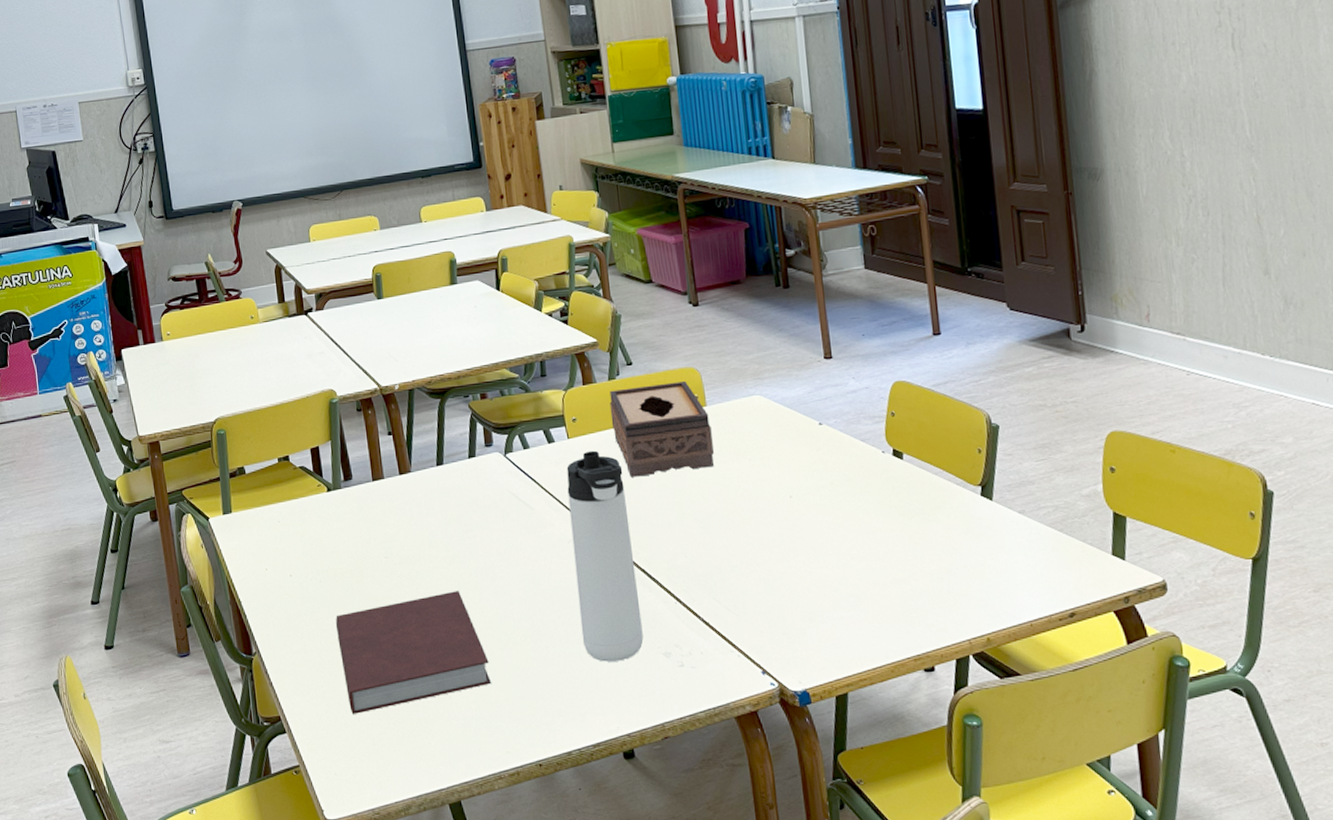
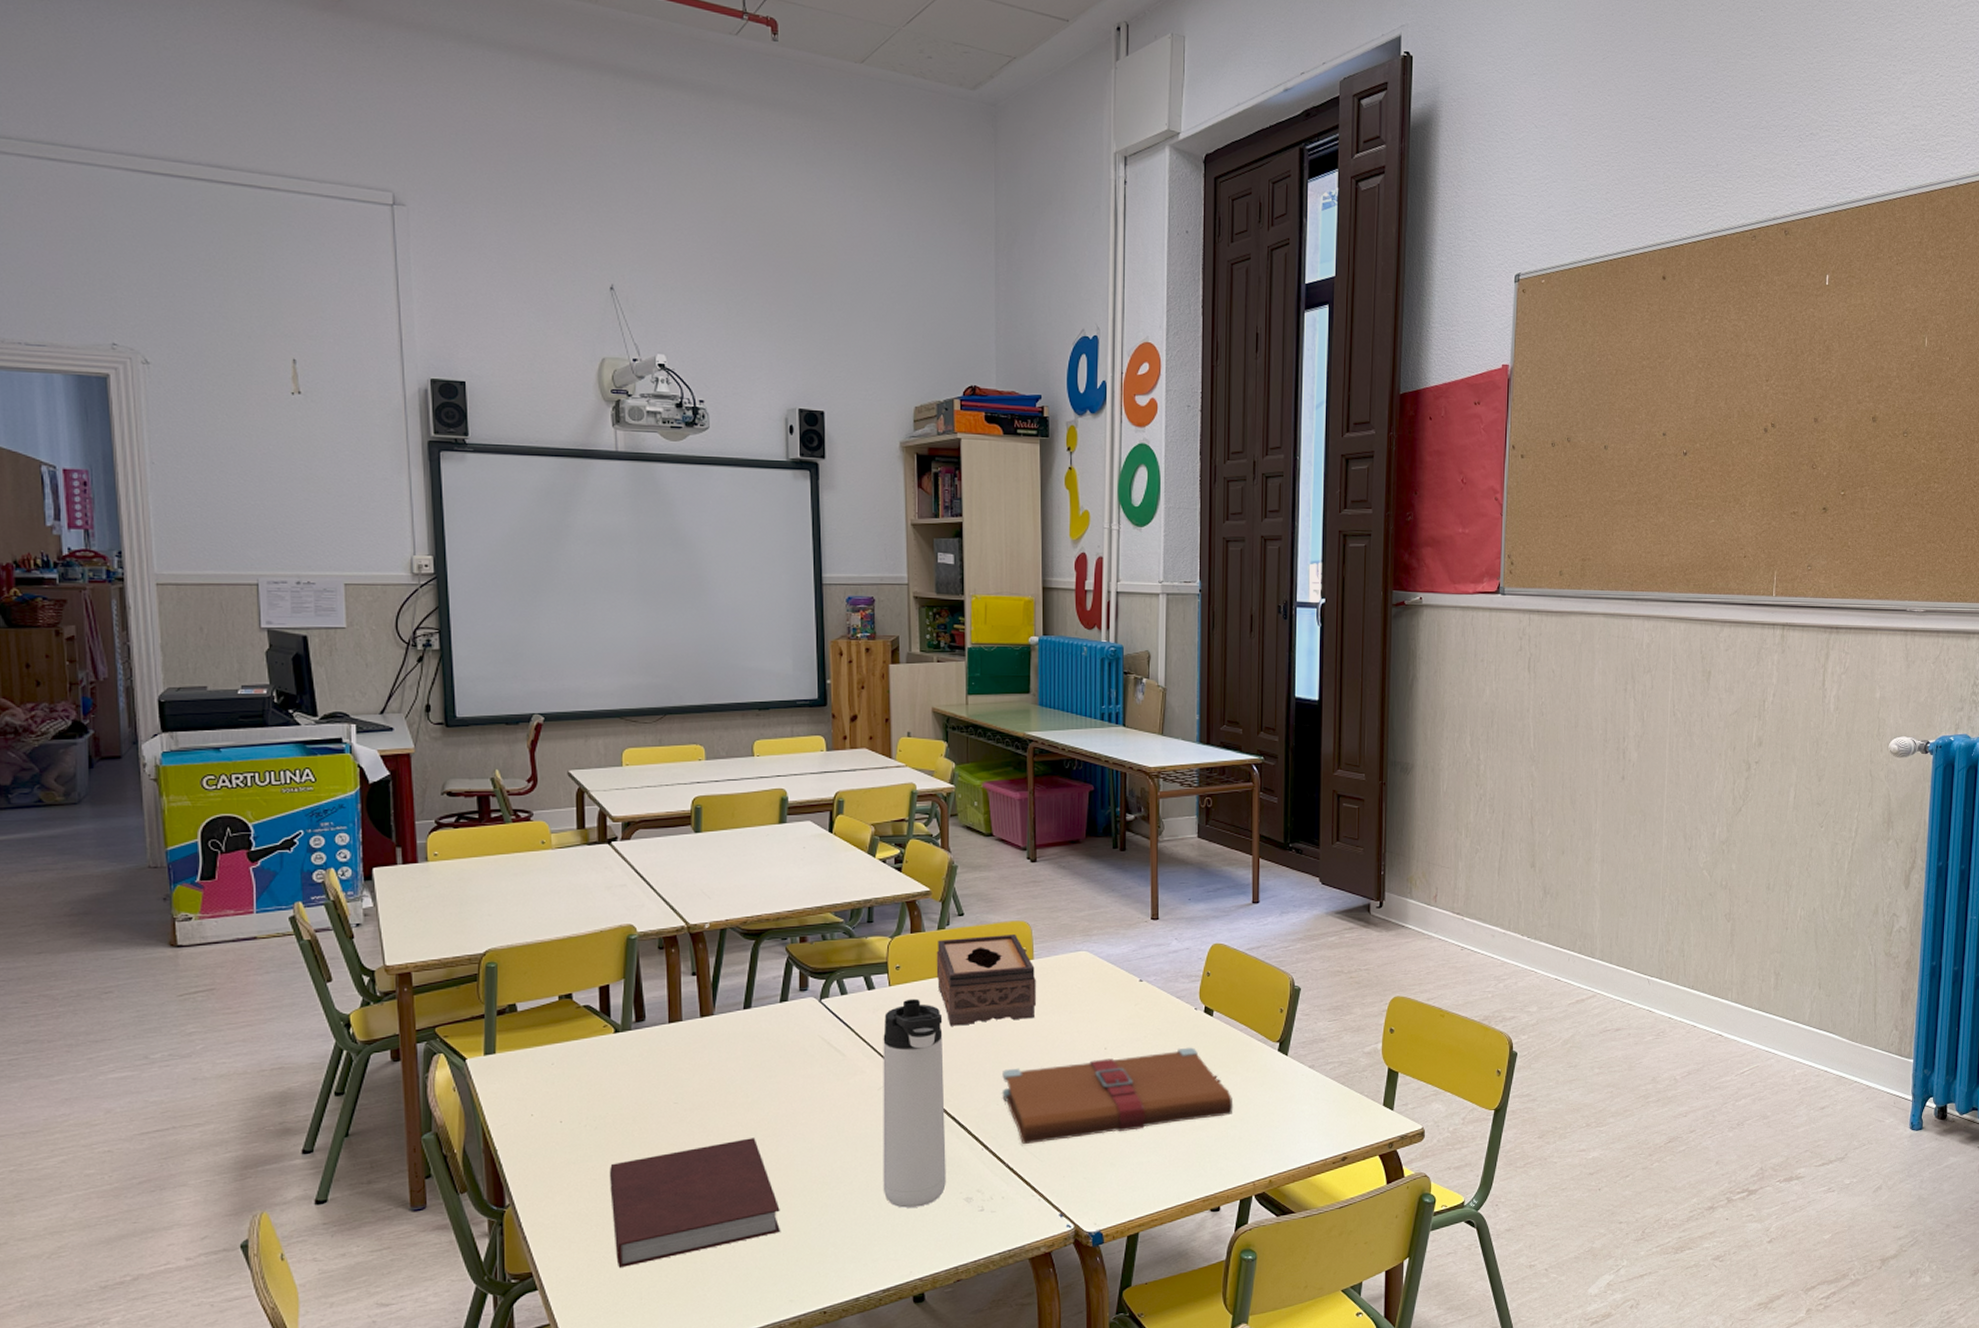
book: none [687,493,937,597] -> present [1001,1047,1233,1144]

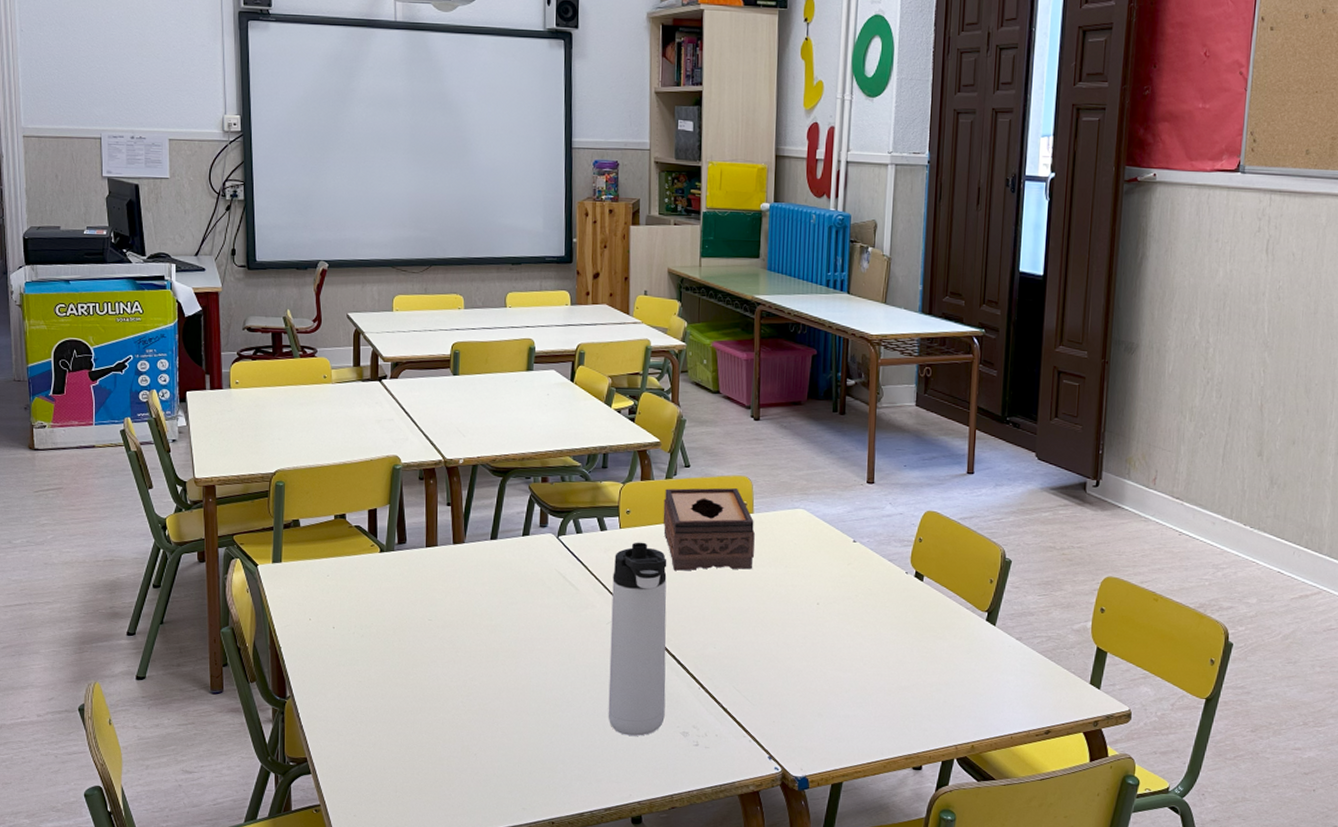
notebook: present [609,1138,781,1268] -> none [372,657,517,762]
book: present [1001,1047,1233,1144] -> none [718,609,940,688]

